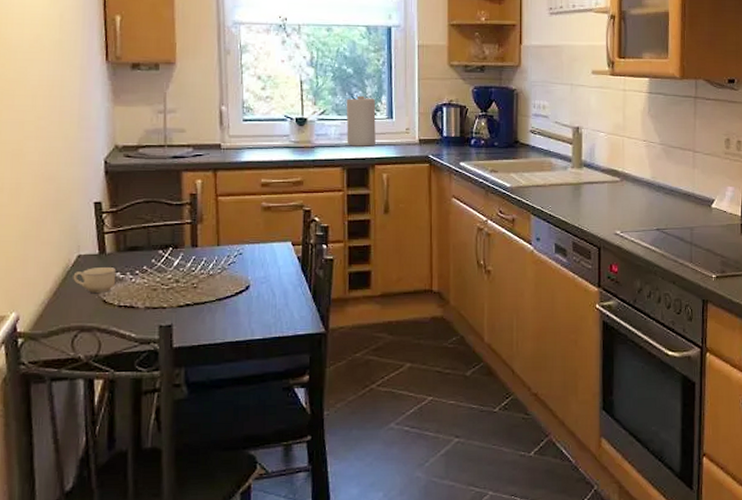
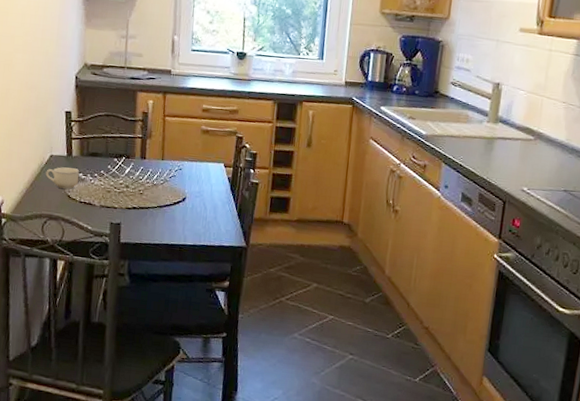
paper towel holder: present [346,95,376,146] -> none [280,35,309,84]

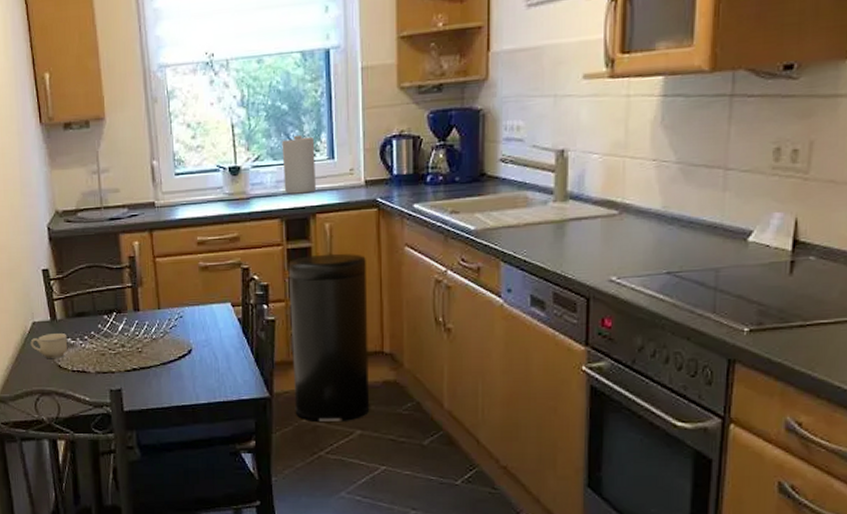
pedal bin: none [265,134,338,275] -> present [288,253,370,423]
paper towel holder: none [280,35,309,84] -> present [282,134,316,194]

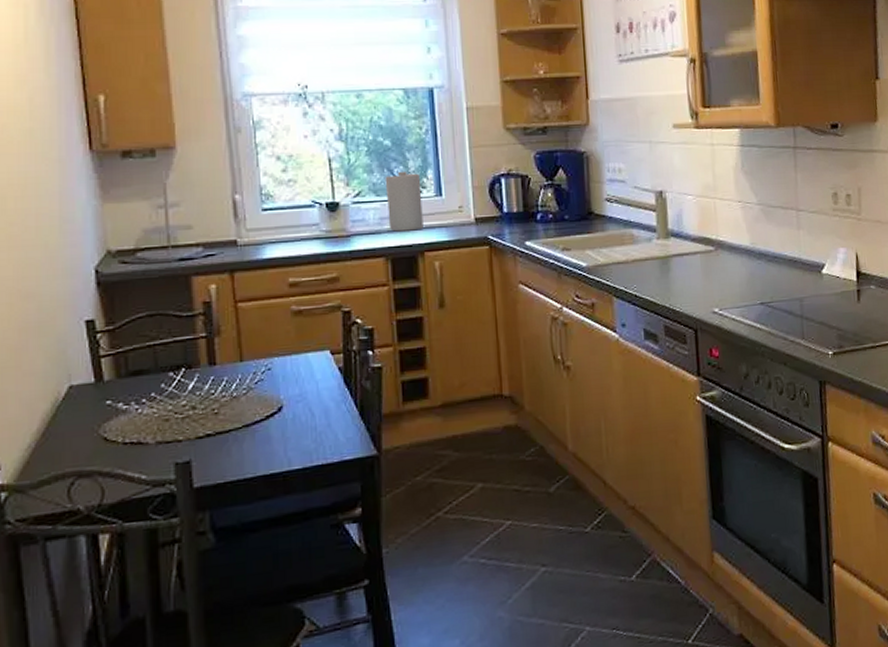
cup: present [30,333,68,358] -> none [65,397,119,430]
pedal bin: present [288,253,370,423] -> none [395,292,491,479]

